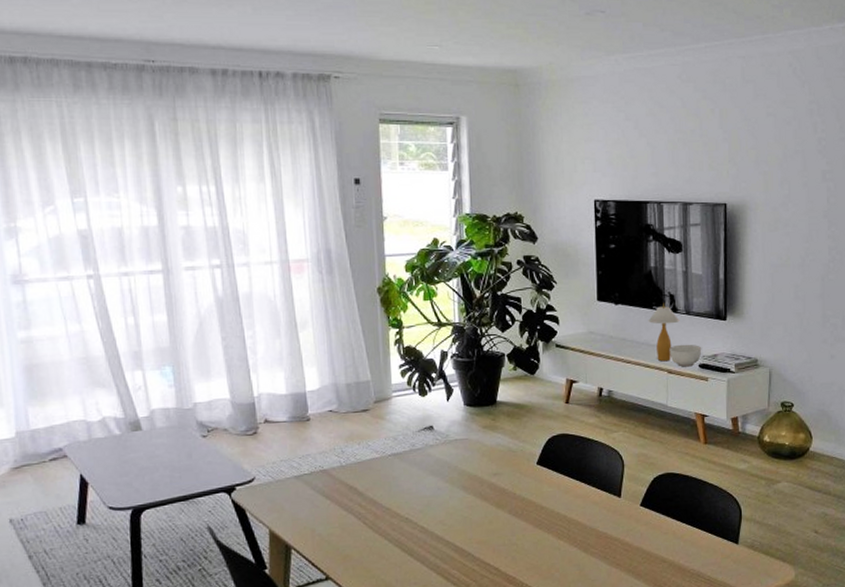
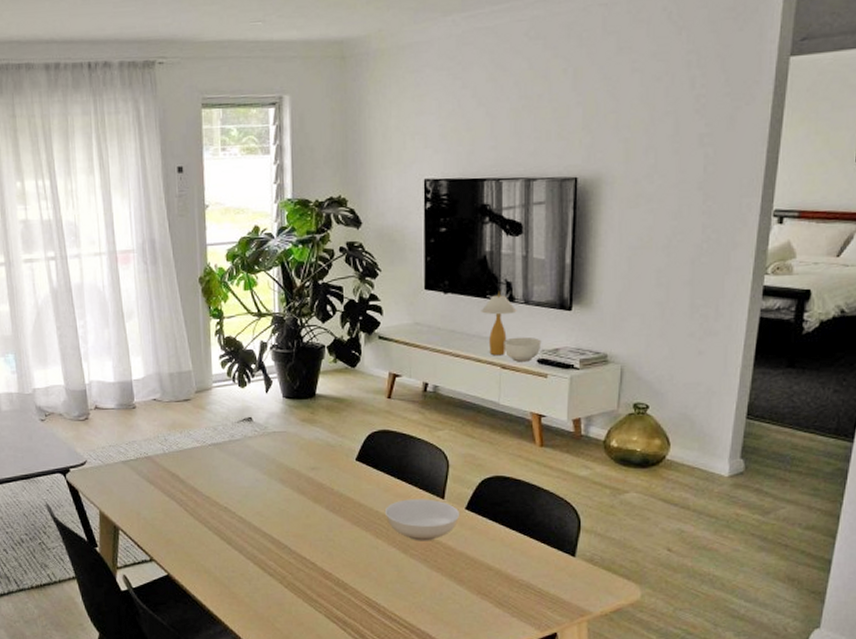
bowl: none [565,498,636,540] -> present [384,499,460,541]

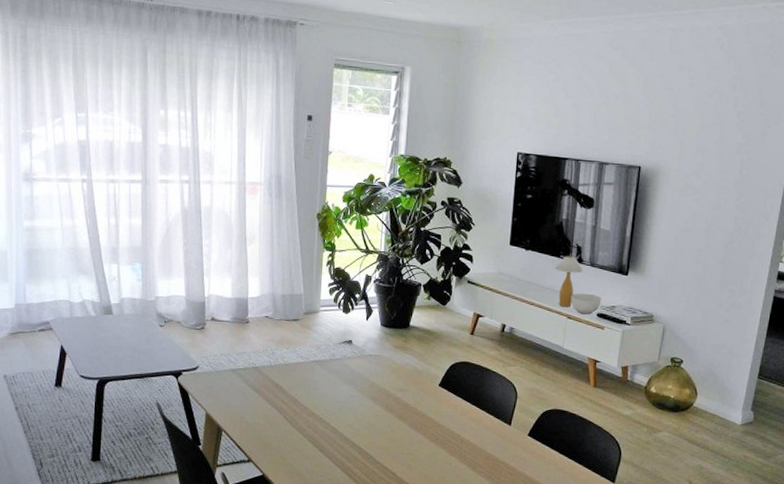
bowl: present [384,499,460,541] -> none [459,423,523,461]

